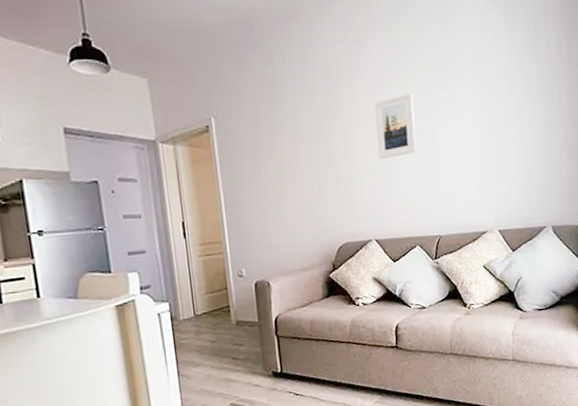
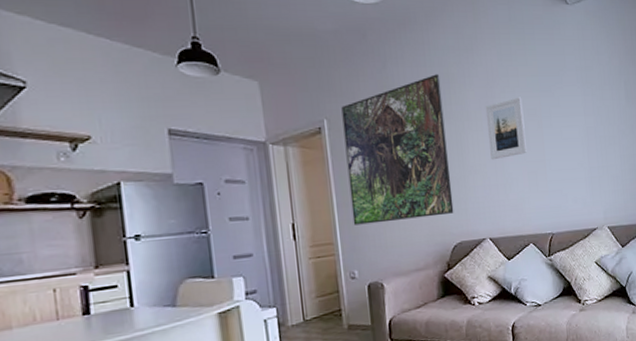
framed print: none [228,69,340,225] -> present [341,74,454,225]

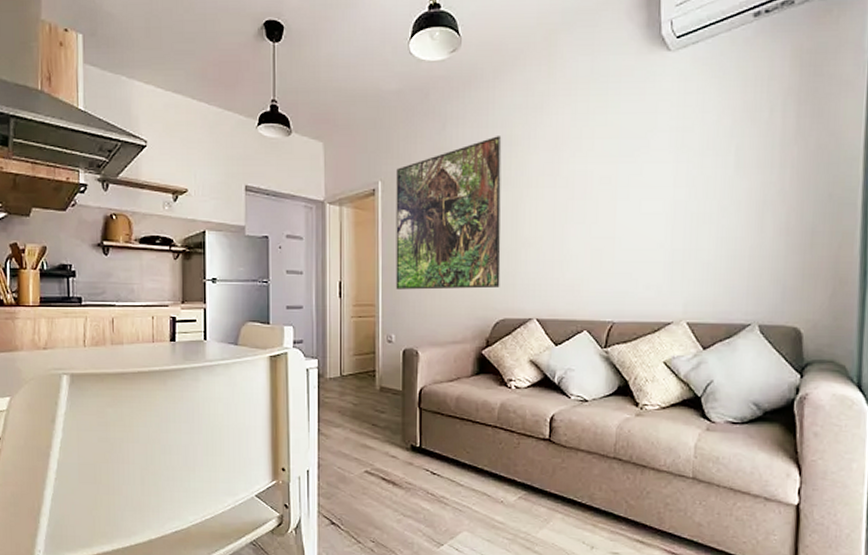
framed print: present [485,97,527,160] -> none [549,162,595,233]

